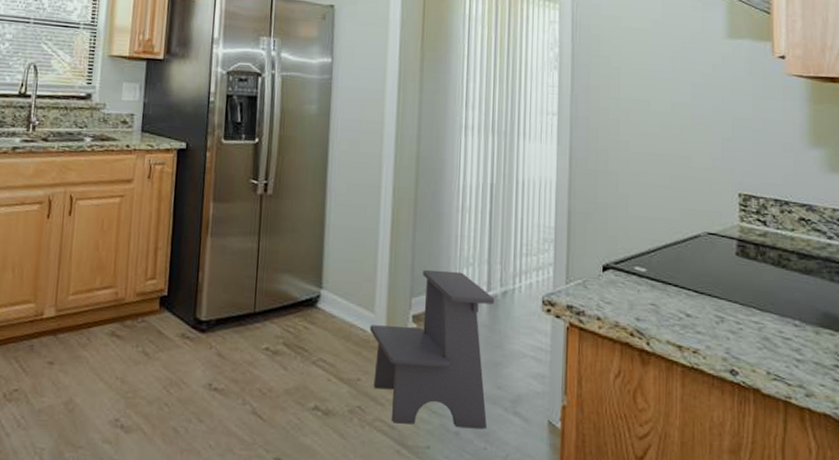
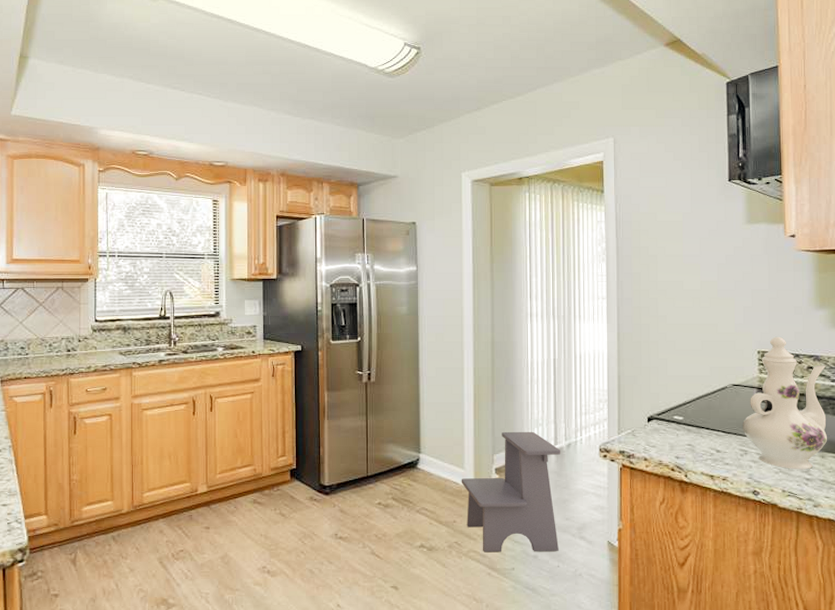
ewer: none [718,177,824,348] -> present [742,336,828,470]

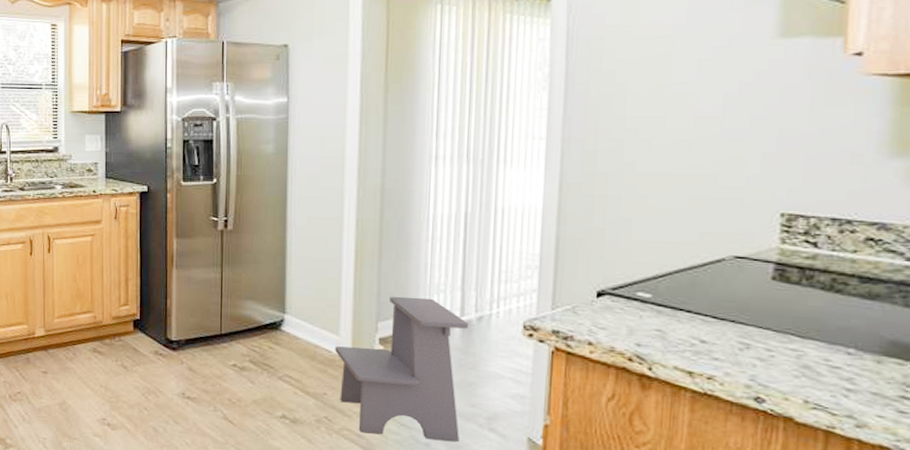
ewer: present [742,336,828,470] -> none [744,194,900,377]

